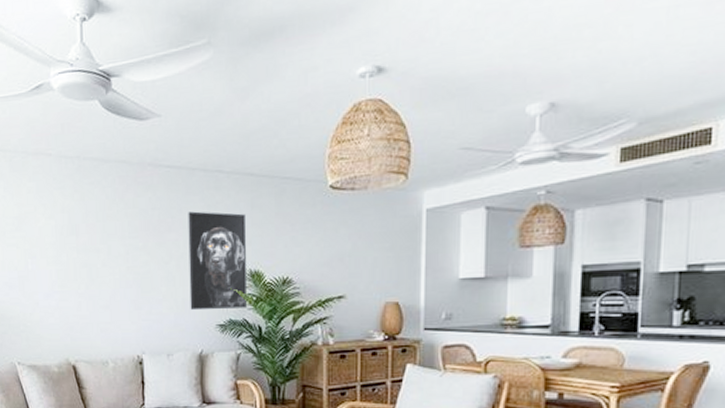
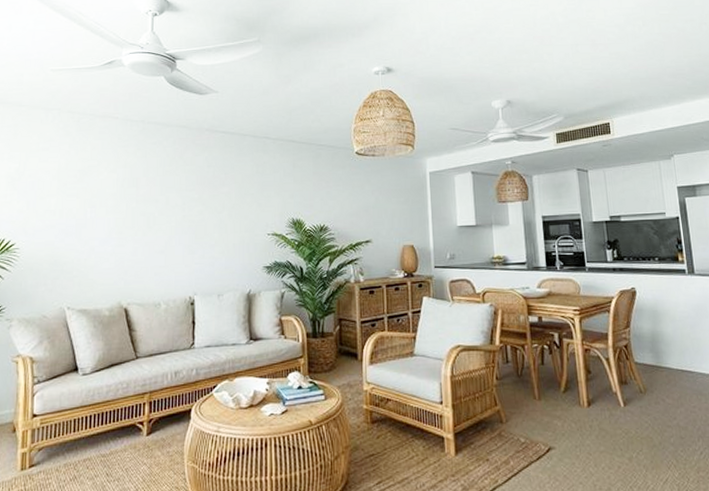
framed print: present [188,211,246,311] -> none [239,169,290,254]

